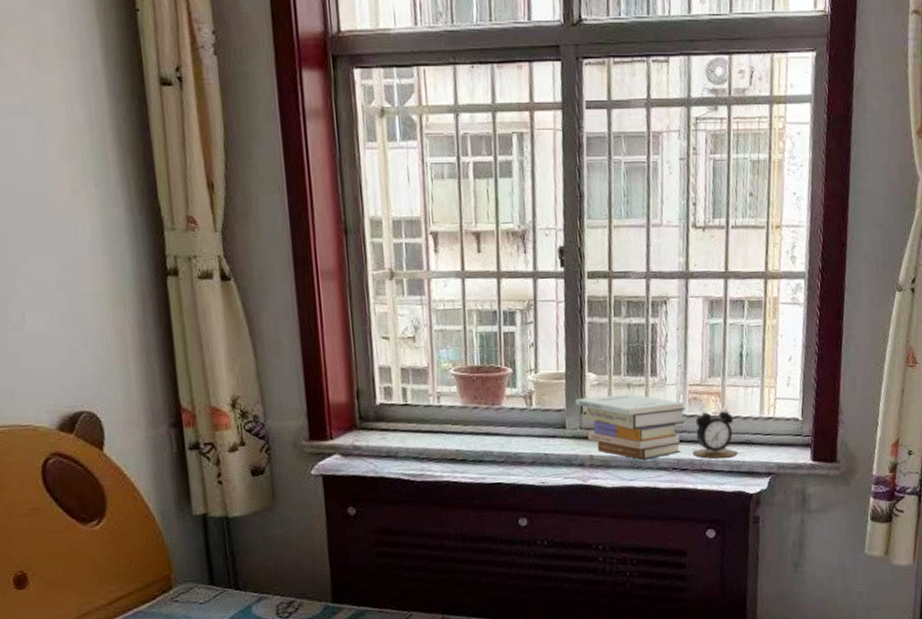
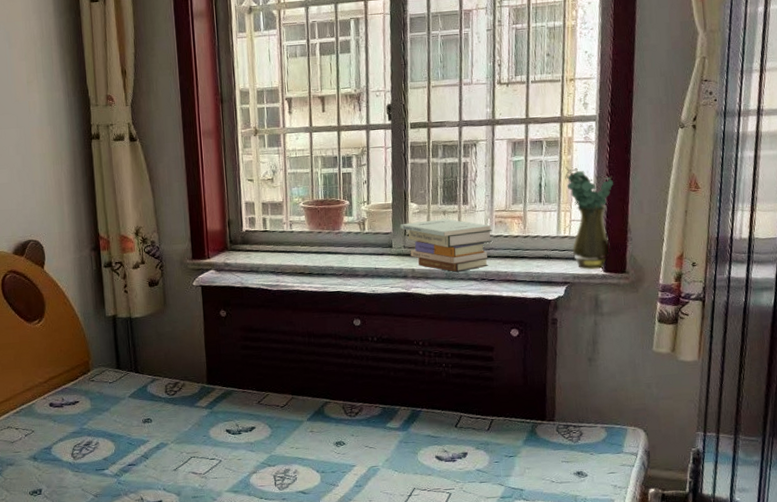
alarm clock: present [692,407,738,459] -> none [498,228,538,271]
vase: none [769,333,824,458] -> present [565,166,614,270]

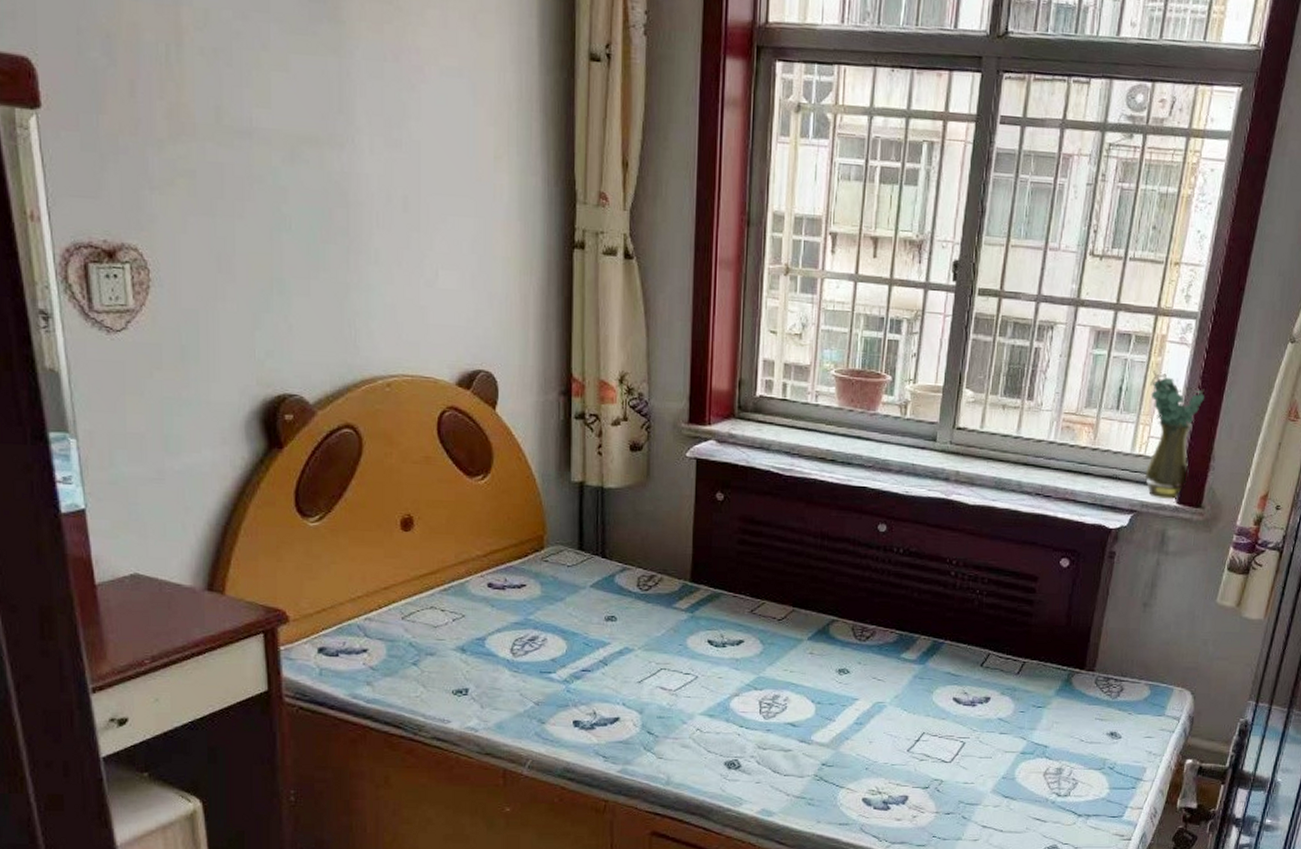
books: present [400,218,492,272] -> none [949,413,1057,482]

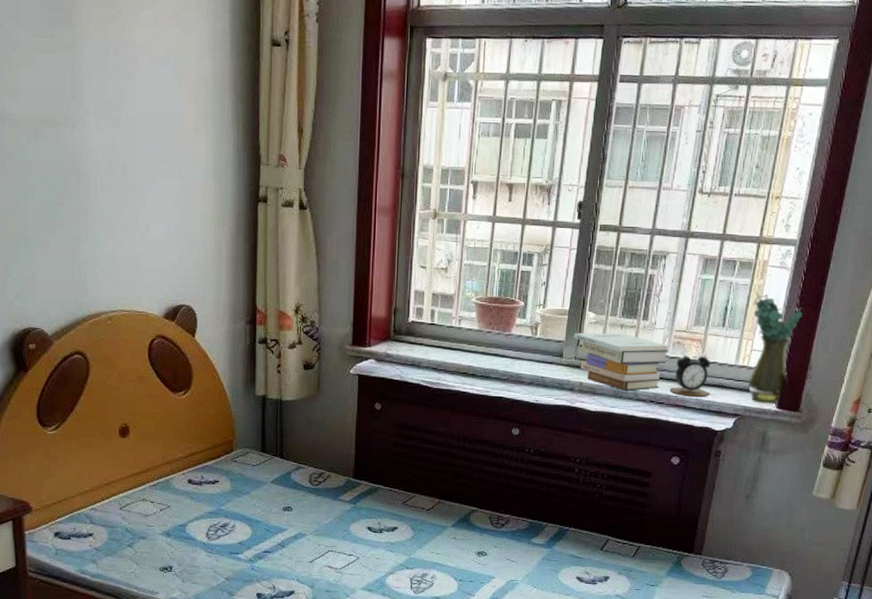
books: none [949,413,1057,482] -> present [574,332,669,391]
alarm clock: none [1057,438,1103,490] -> present [669,352,710,397]

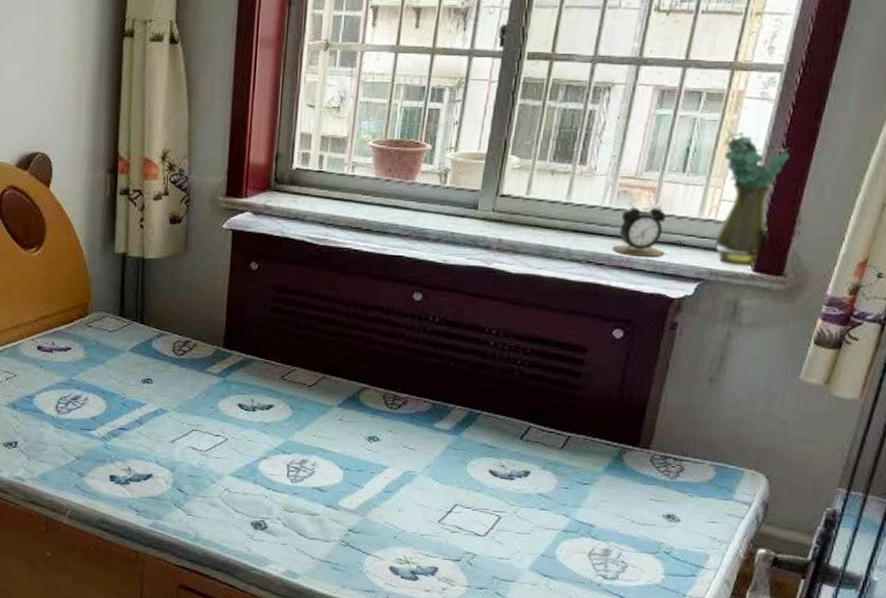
books: present [574,332,669,391] -> none [492,179,612,249]

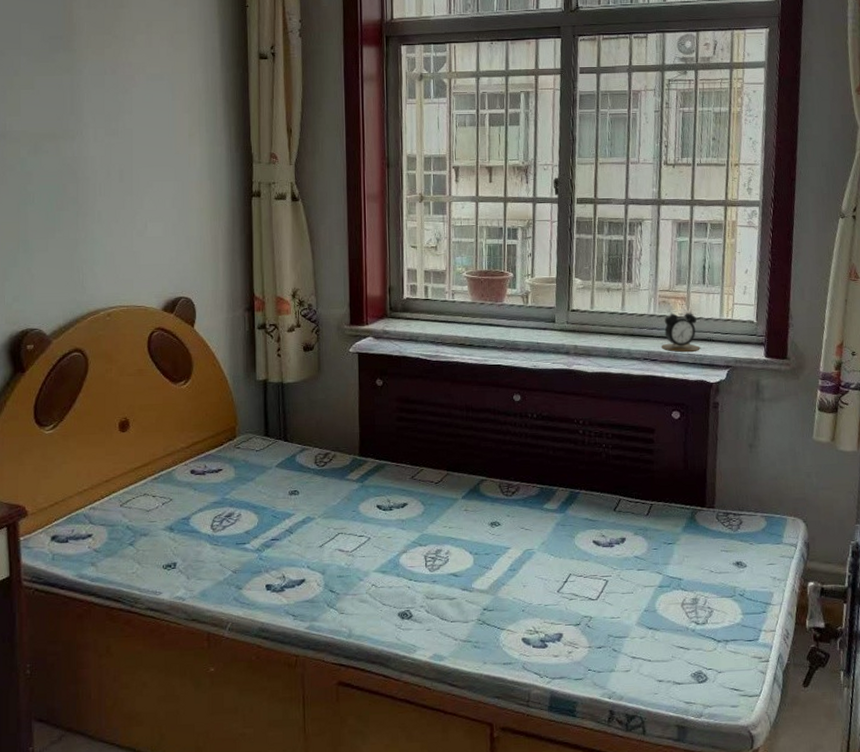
vase: present [715,129,791,267] -> none [728,250,776,354]

